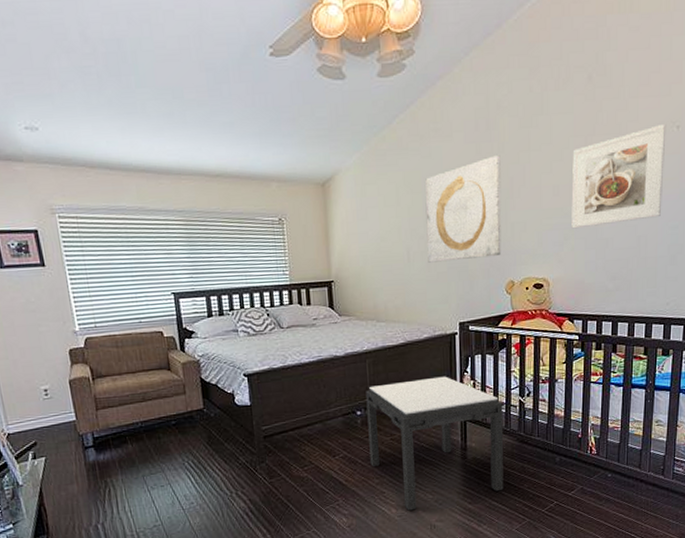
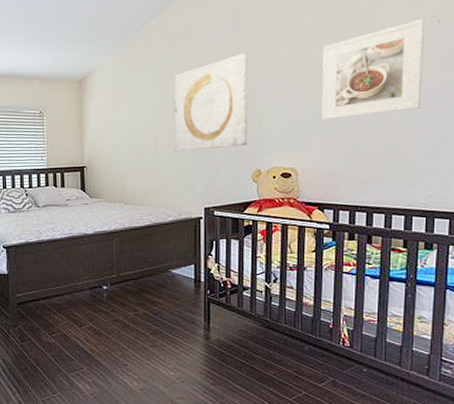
side table: present [366,376,504,511] -> none [112,258,248,385]

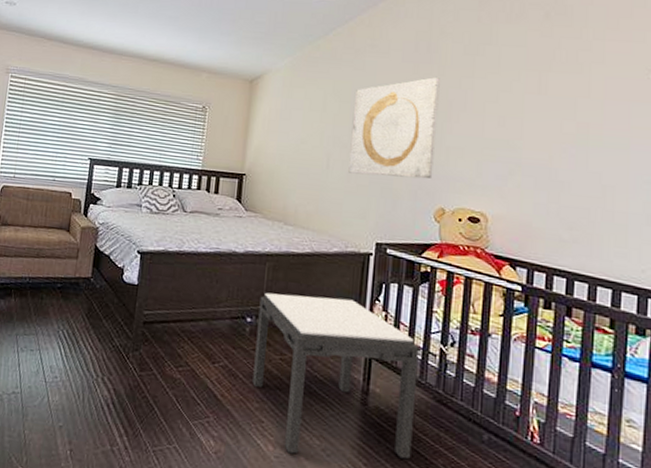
side table: none [112,258,248,385] -> present [252,292,419,459]
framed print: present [321,18,426,121] -> none [518,69,640,168]

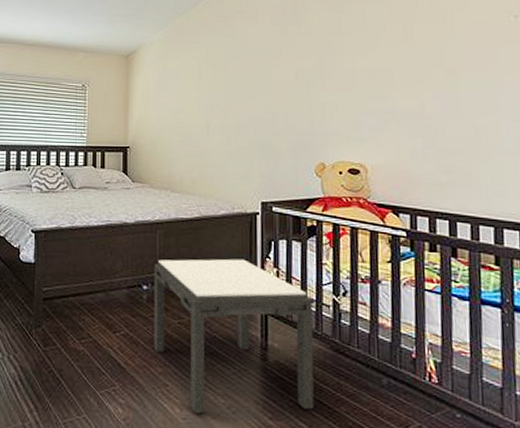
wall art: present [348,77,440,179] -> none [228,37,310,137]

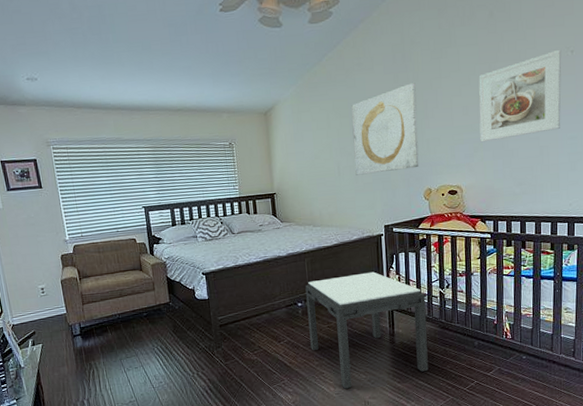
wall art: none [228,37,310,137] -> present [351,83,419,175]
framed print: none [390,13,504,114] -> present [478,49,562,143]

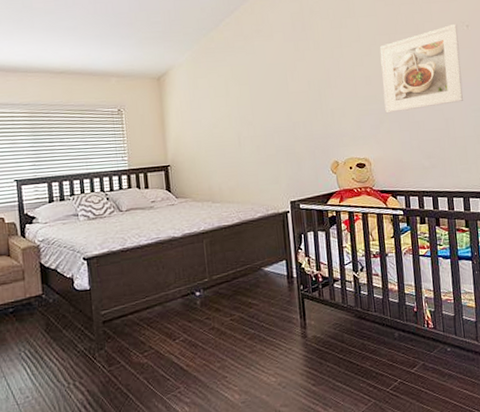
side table: present [305,271,429,389] -> none [204,253,346,396]
wall art: present [351,83,419,175] -> none [251,51,325,147]

